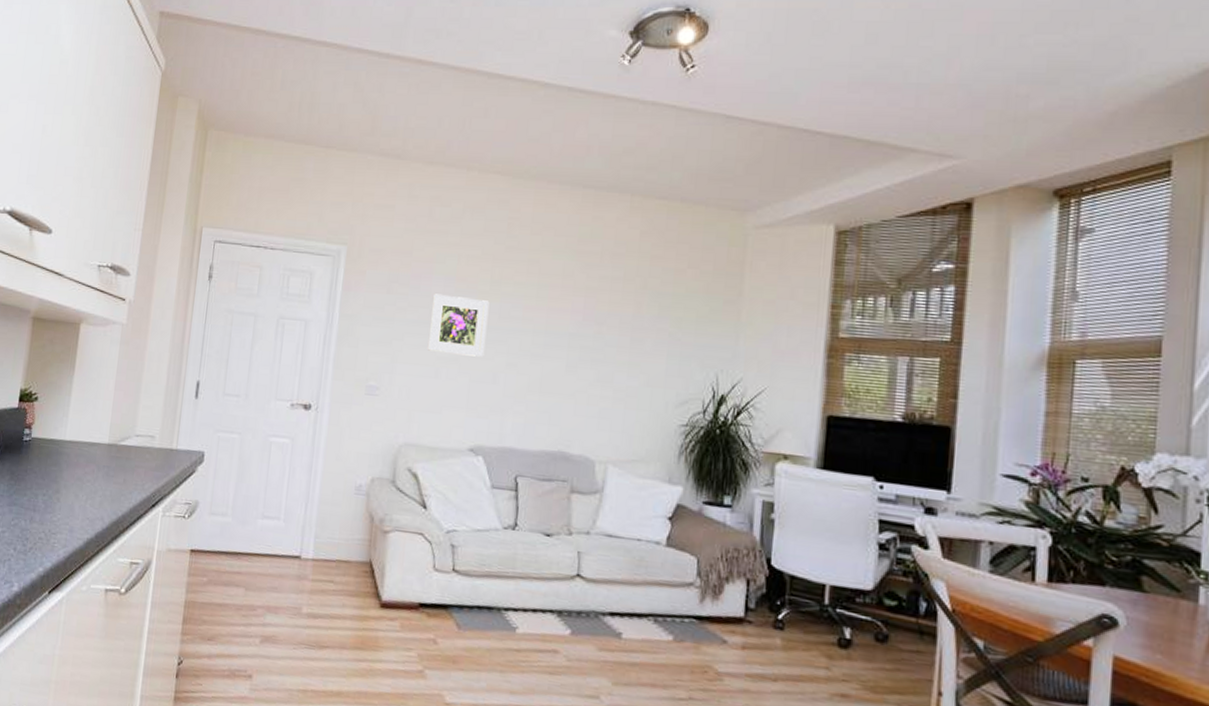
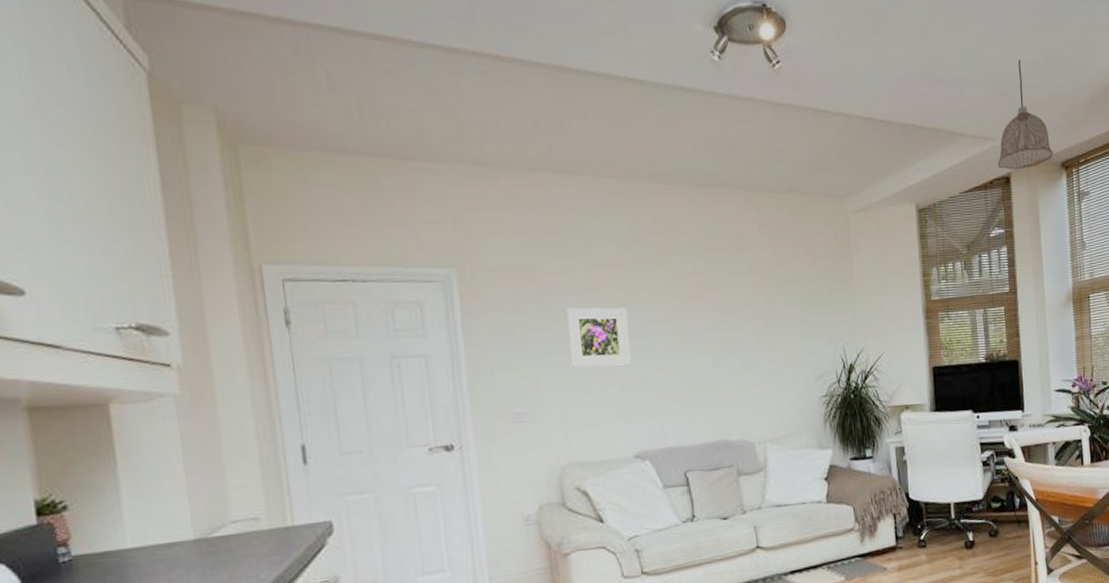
pendant lamp: none [956,66,1043,195] -> present [997,60,1053,170]

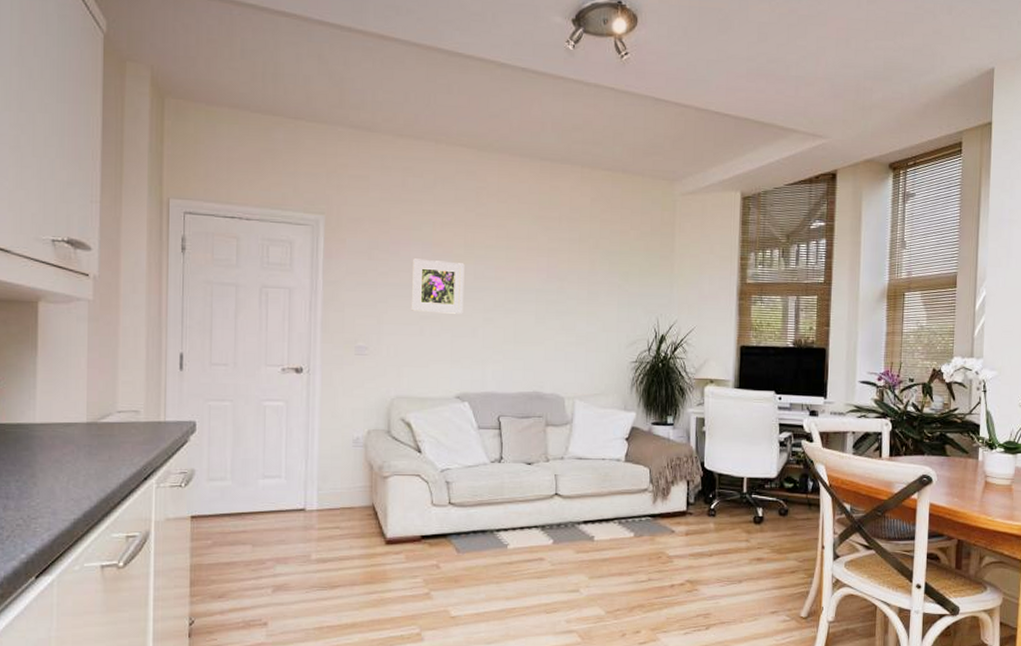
pendant lamp: present [997,60,1053,170] -> none [825,64,882,168]

